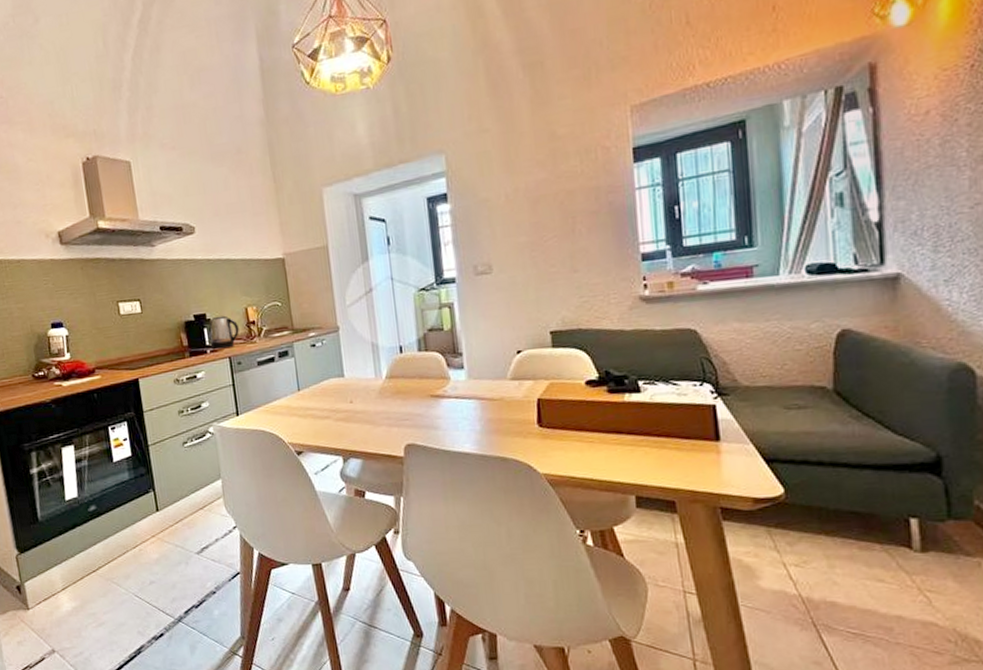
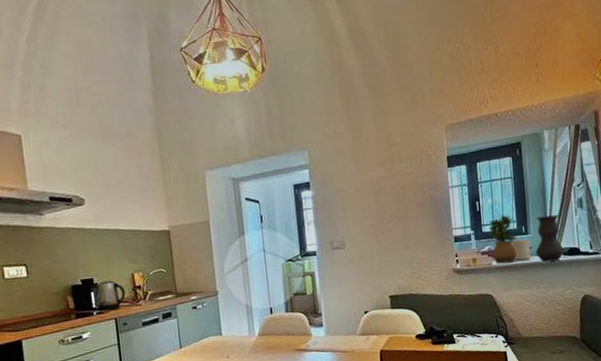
potted plant: none [692,221,735,289] -> present [488,214,517,264]
candle: none [728,253,765,284] -> present [512,239,536,261]
vase: none [764,218,811,286] -> present [535,215,565,263]

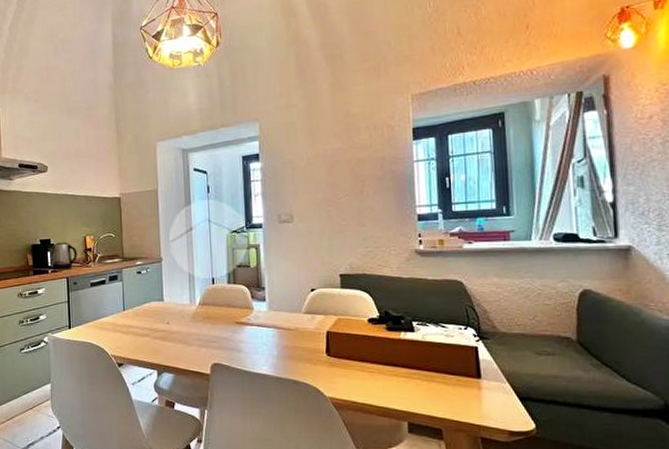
potted plant: present [488,214,517,264] -> none [460,192,495,248]
candle: present [512,239,536,261] -> none [489,221,519,245]
vase: present [535,215,565,263] -> none [519,195,558,249]

